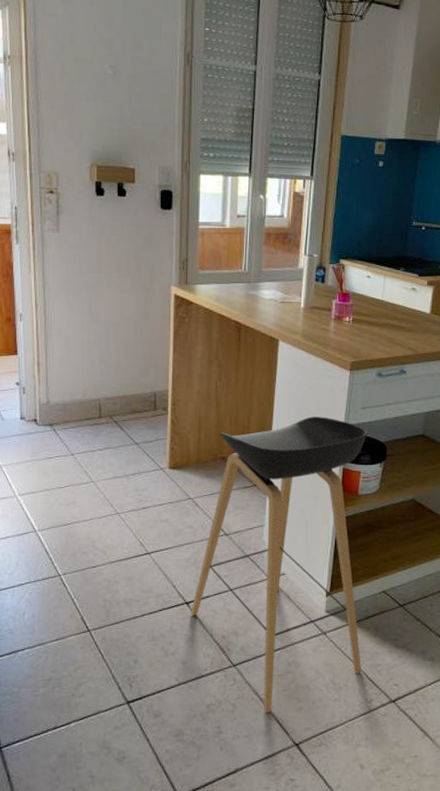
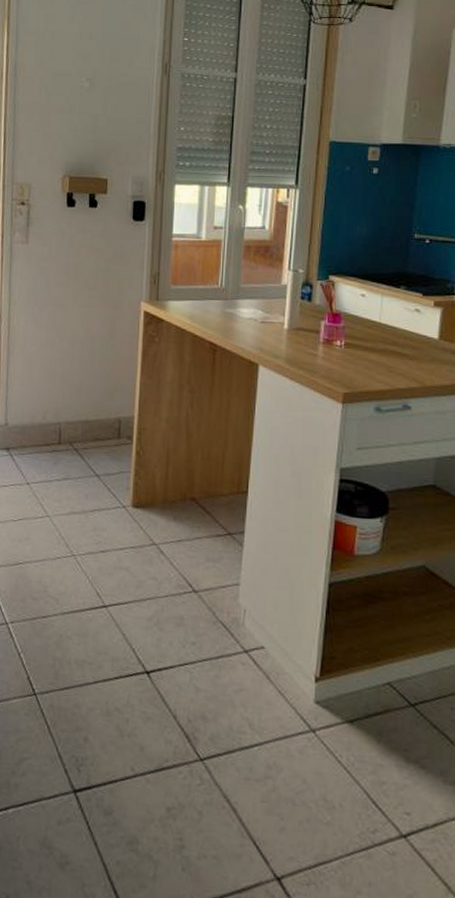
stool: present [191,416,367,714] -> none [151,455,364,830]

